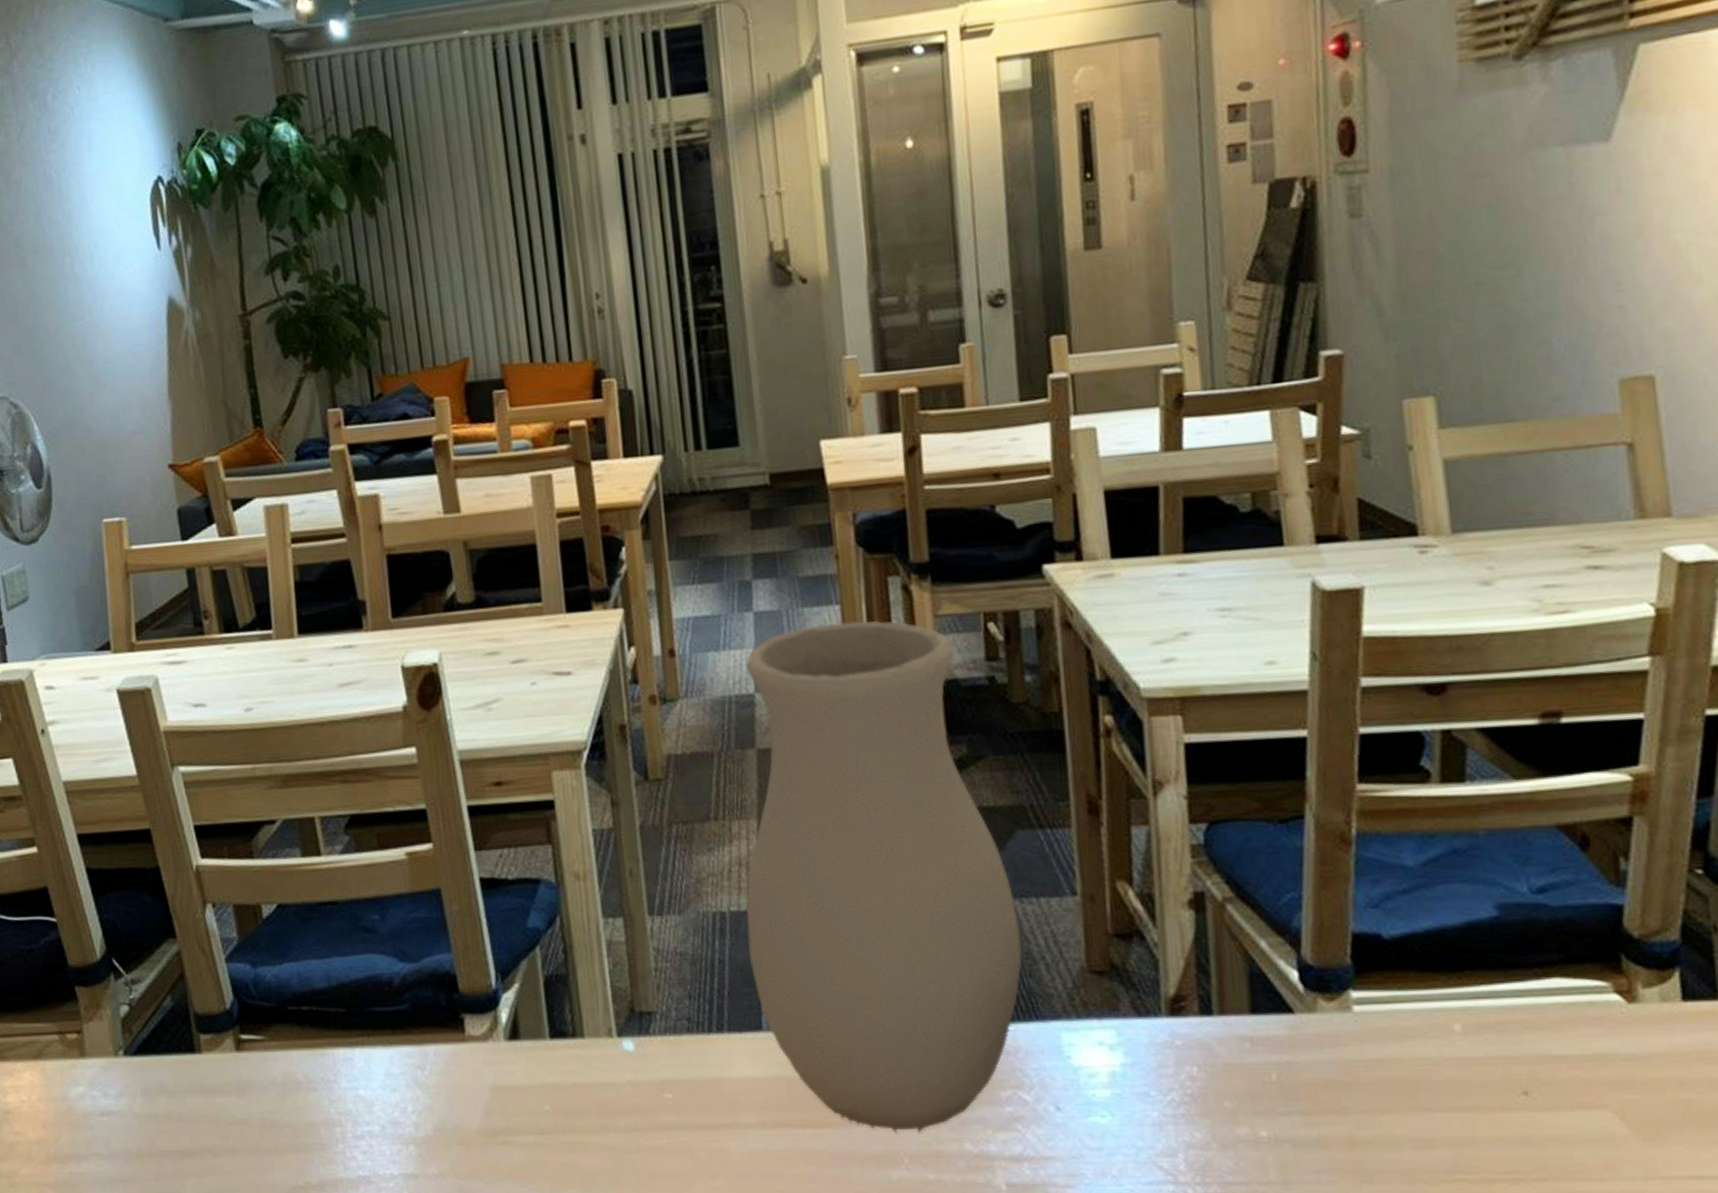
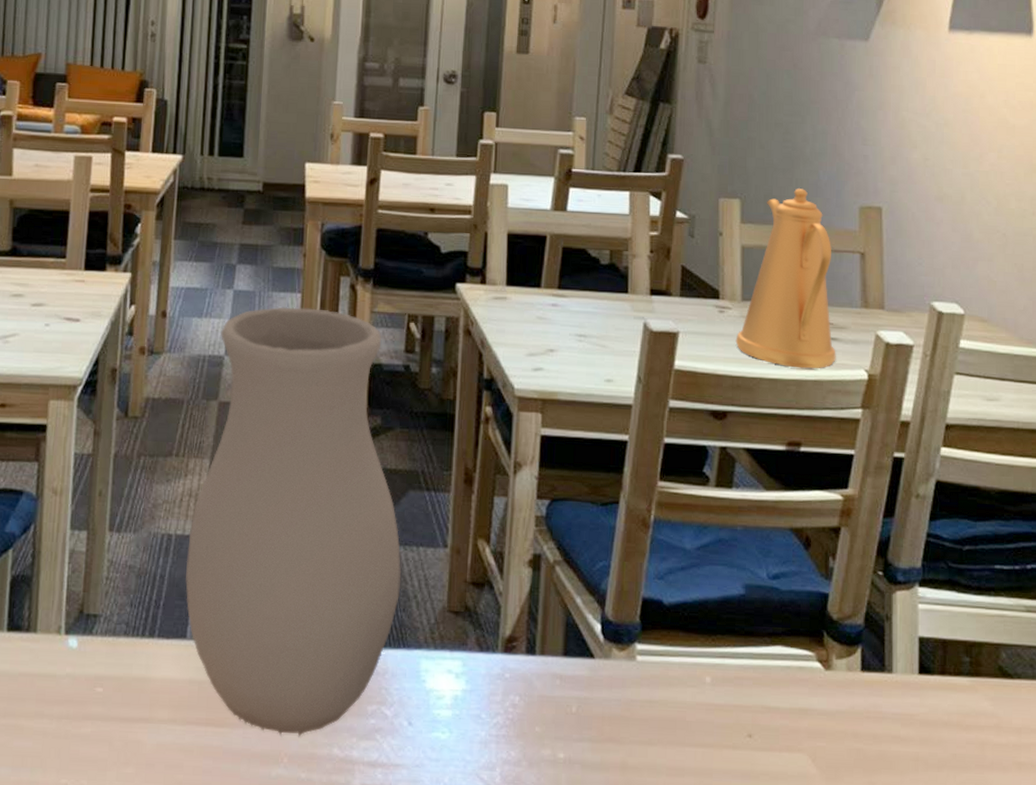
coffee pot: none [1448,367,1604,614] -> present [735,188,836,369]

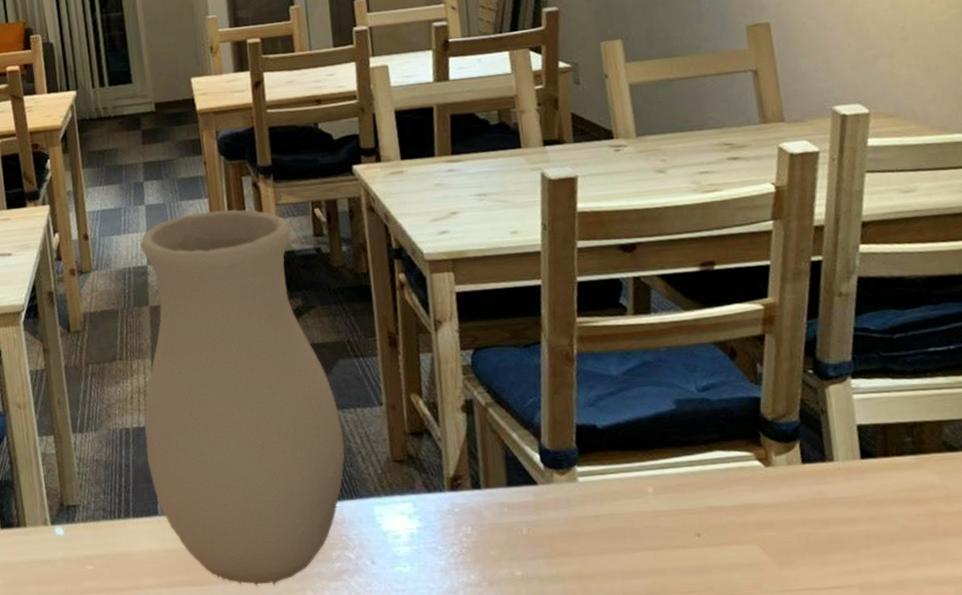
coffee pot: present [735,188,836,369] -> none [635,18,740,192]

